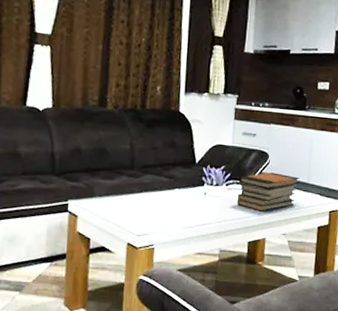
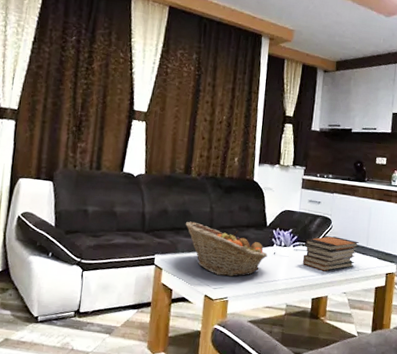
fruit basket: none [101,161,197,222] -> present [185,221,268,277]

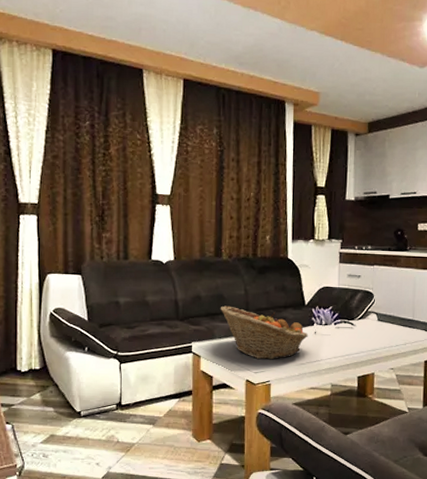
book stack: present [302,236,359,271] -> none [345,311,404,348]

